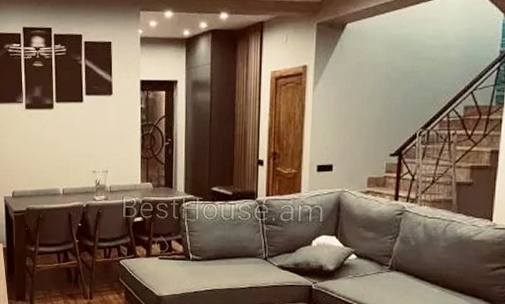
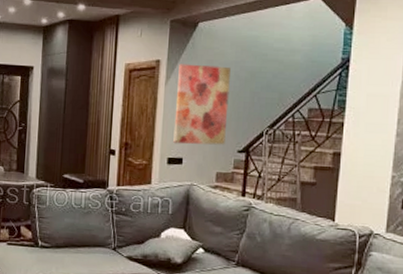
wall art: none [323,67,381,151] -> present [173,64,230,145]

